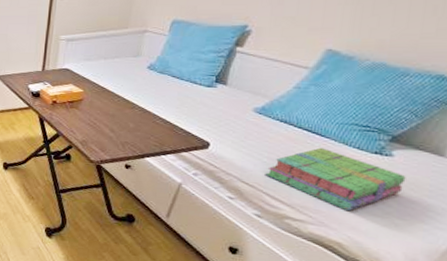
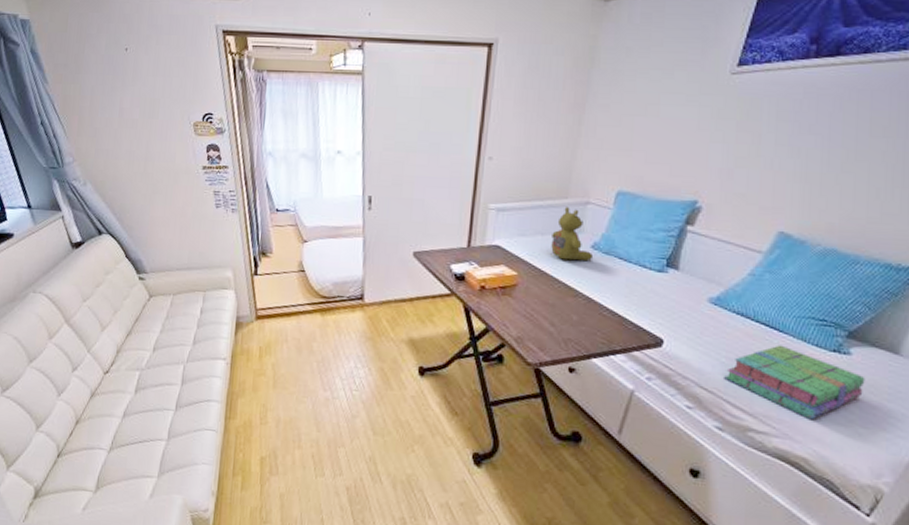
stuffed bear: none [112,35,150,80] -> present [551,207,594,262]

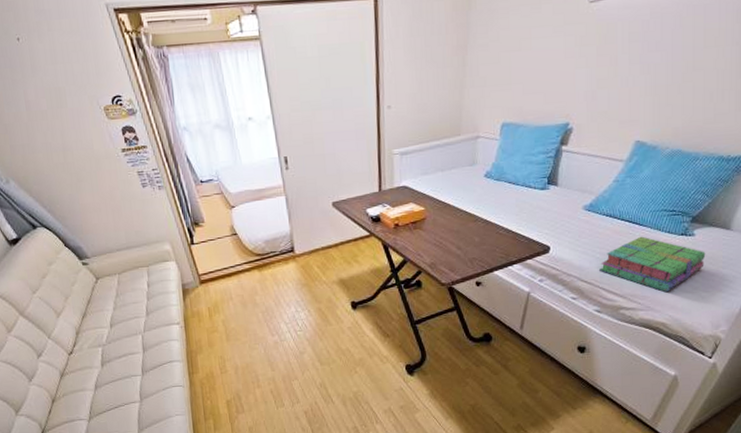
stuffed bear: present [551,207,594,262] -> none [450,143,487,191]

